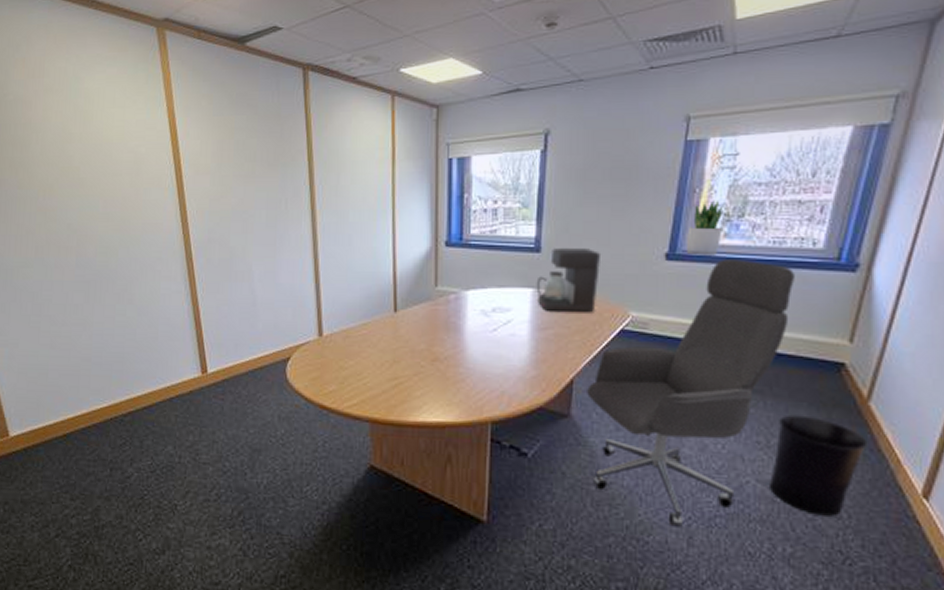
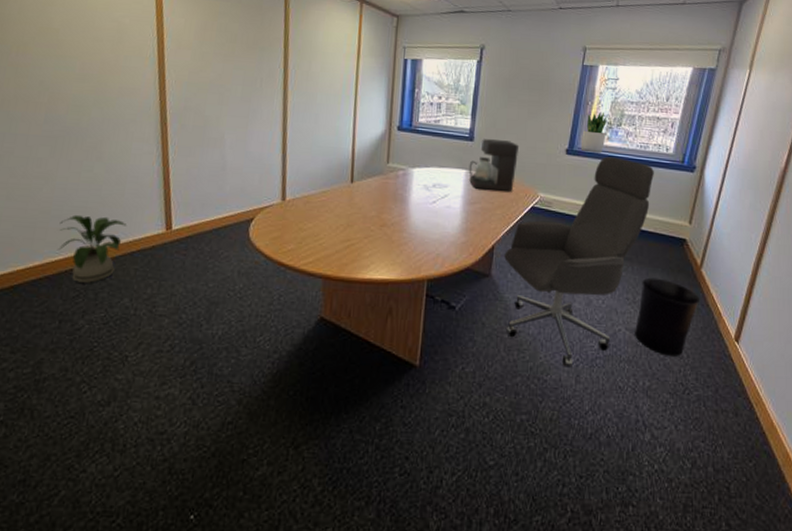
house plant: none [100,360,162,431] -> present [58,214,126,283]

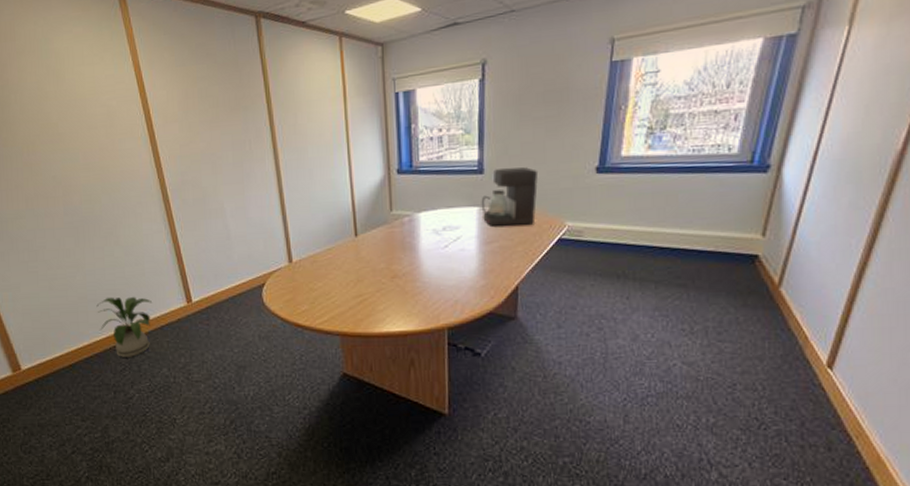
office chair: present [504,156,654,368] -> none [531,168,712,408]
planter: present [580,111,608,154] -> none [614,115,648,168]
waste bin: present [635,277,701,356] -> none [694,303,780,389]

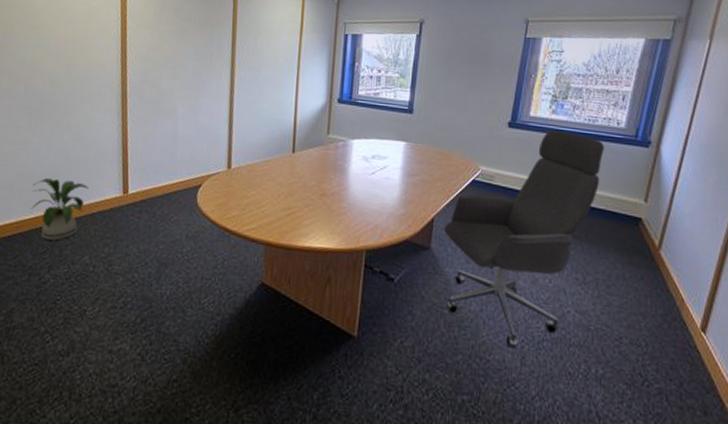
coffee maker: present [481,167,539,227] -> none [408,111,460,164]
office chair: none [531,168,712,408] -> present [444,130,604,349]

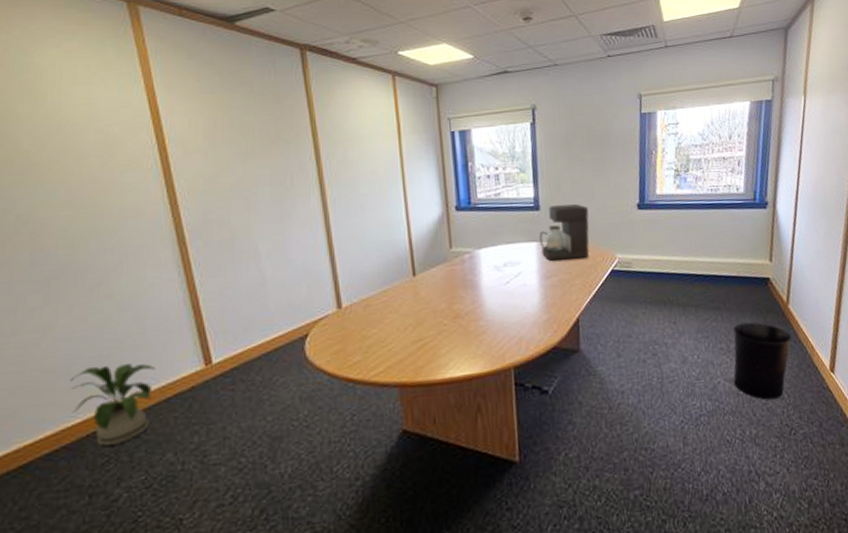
coffee maker: none [408,111,460,164] -> present [539,204,590,261]
office chair: present [444,130,604,349] -> none [591,205,729,431]
waste bin: none [586,257,660,344] -> present [733,322,793,400]

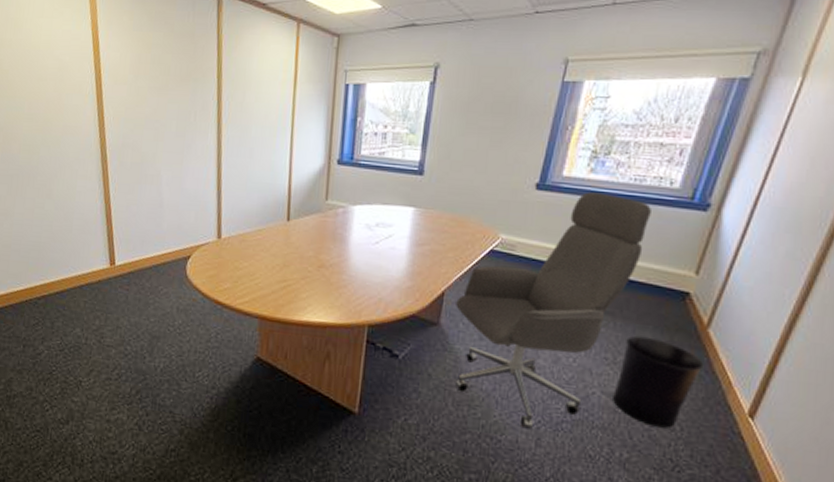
house plant: present [70,362,155,446] -> none [19,248,75,313]
coffee maker: present [539,204,590,261] -> none [417,172,479,232]
office chair: none [591,205,729,431] -> present [456,192,651,430]

